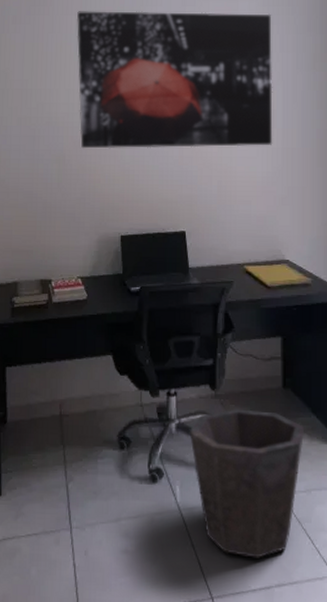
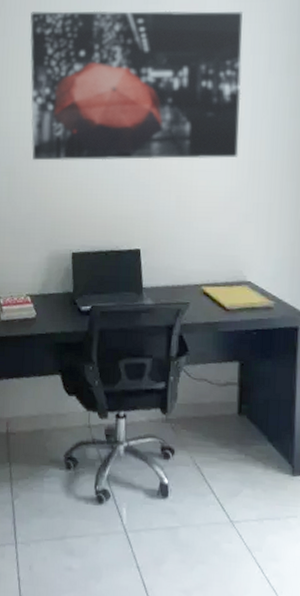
waste bin: present [190,409,305,558] -> none [138,434,260,584]

